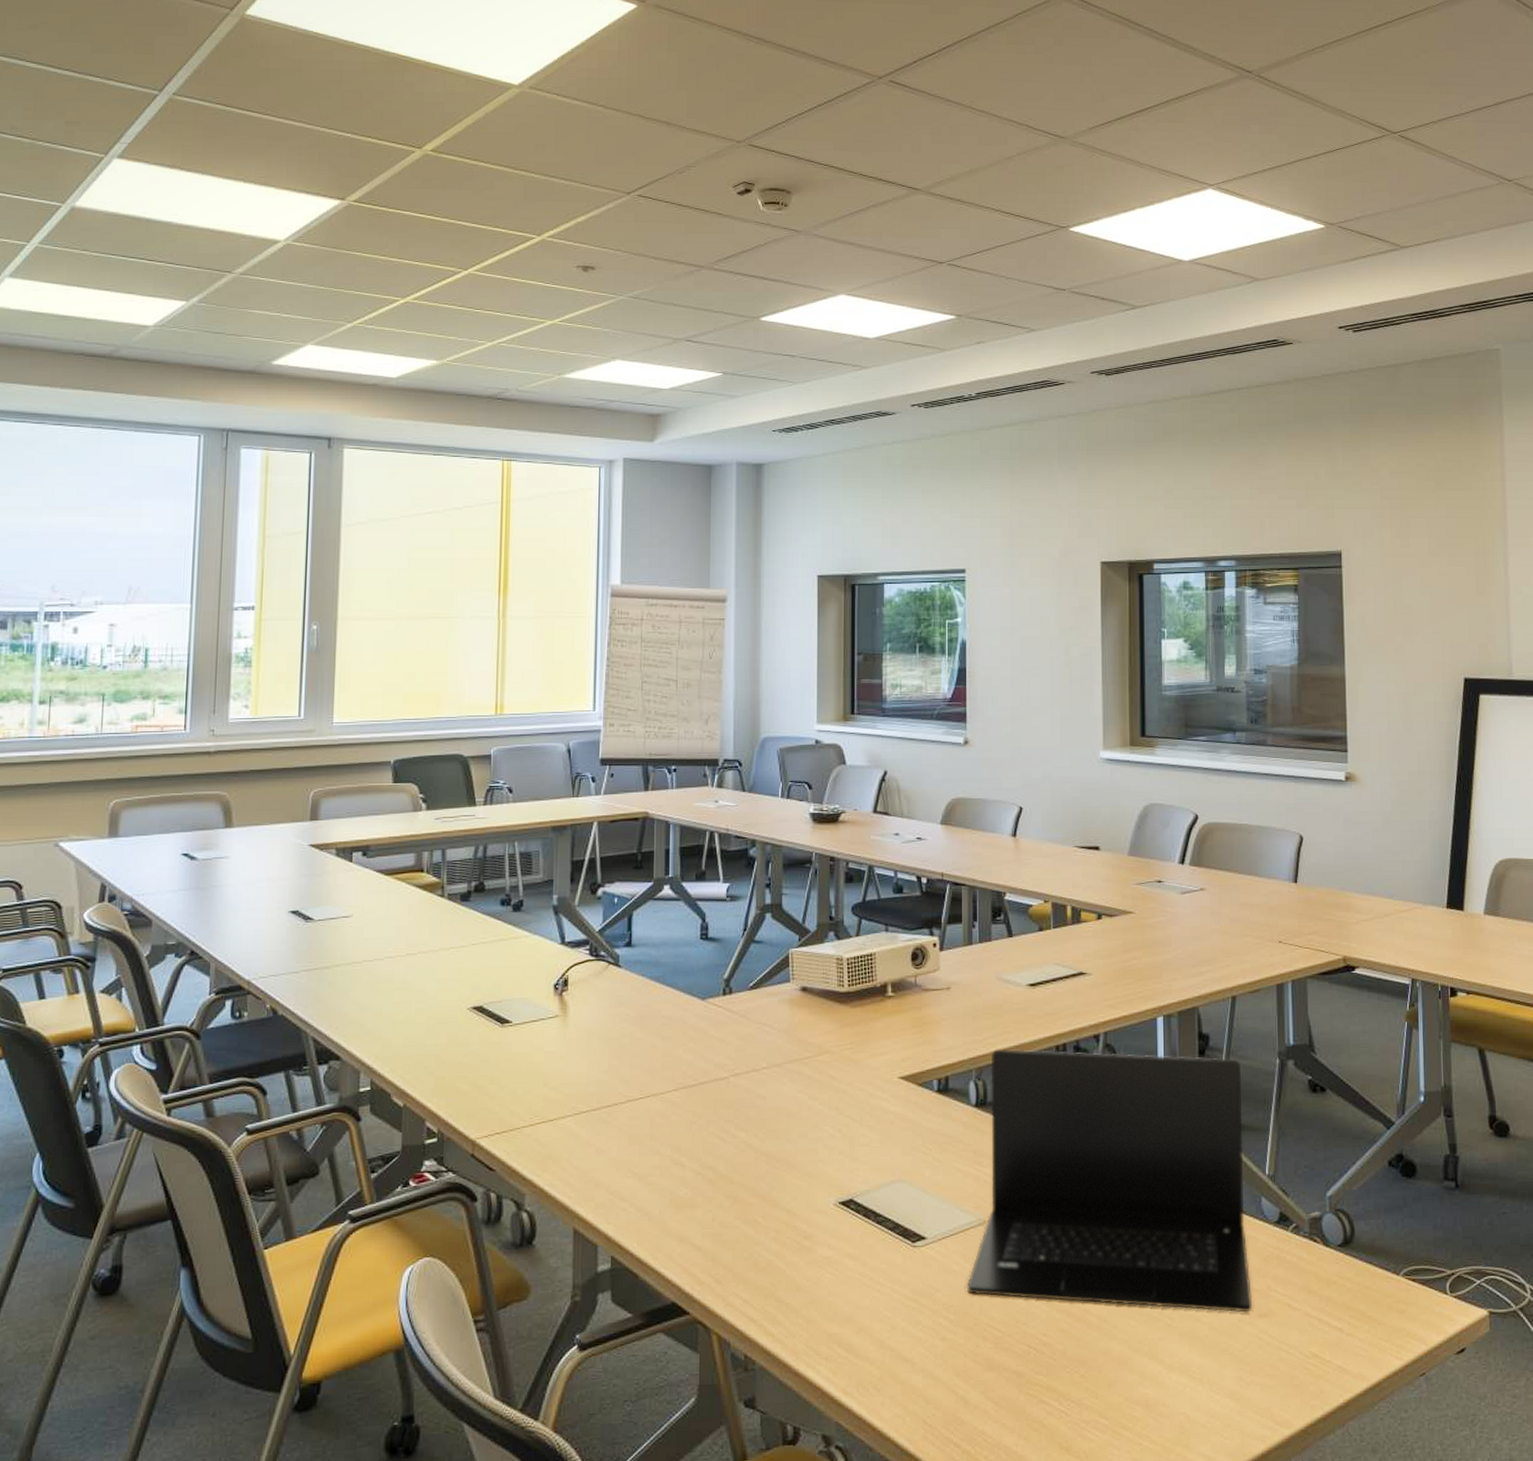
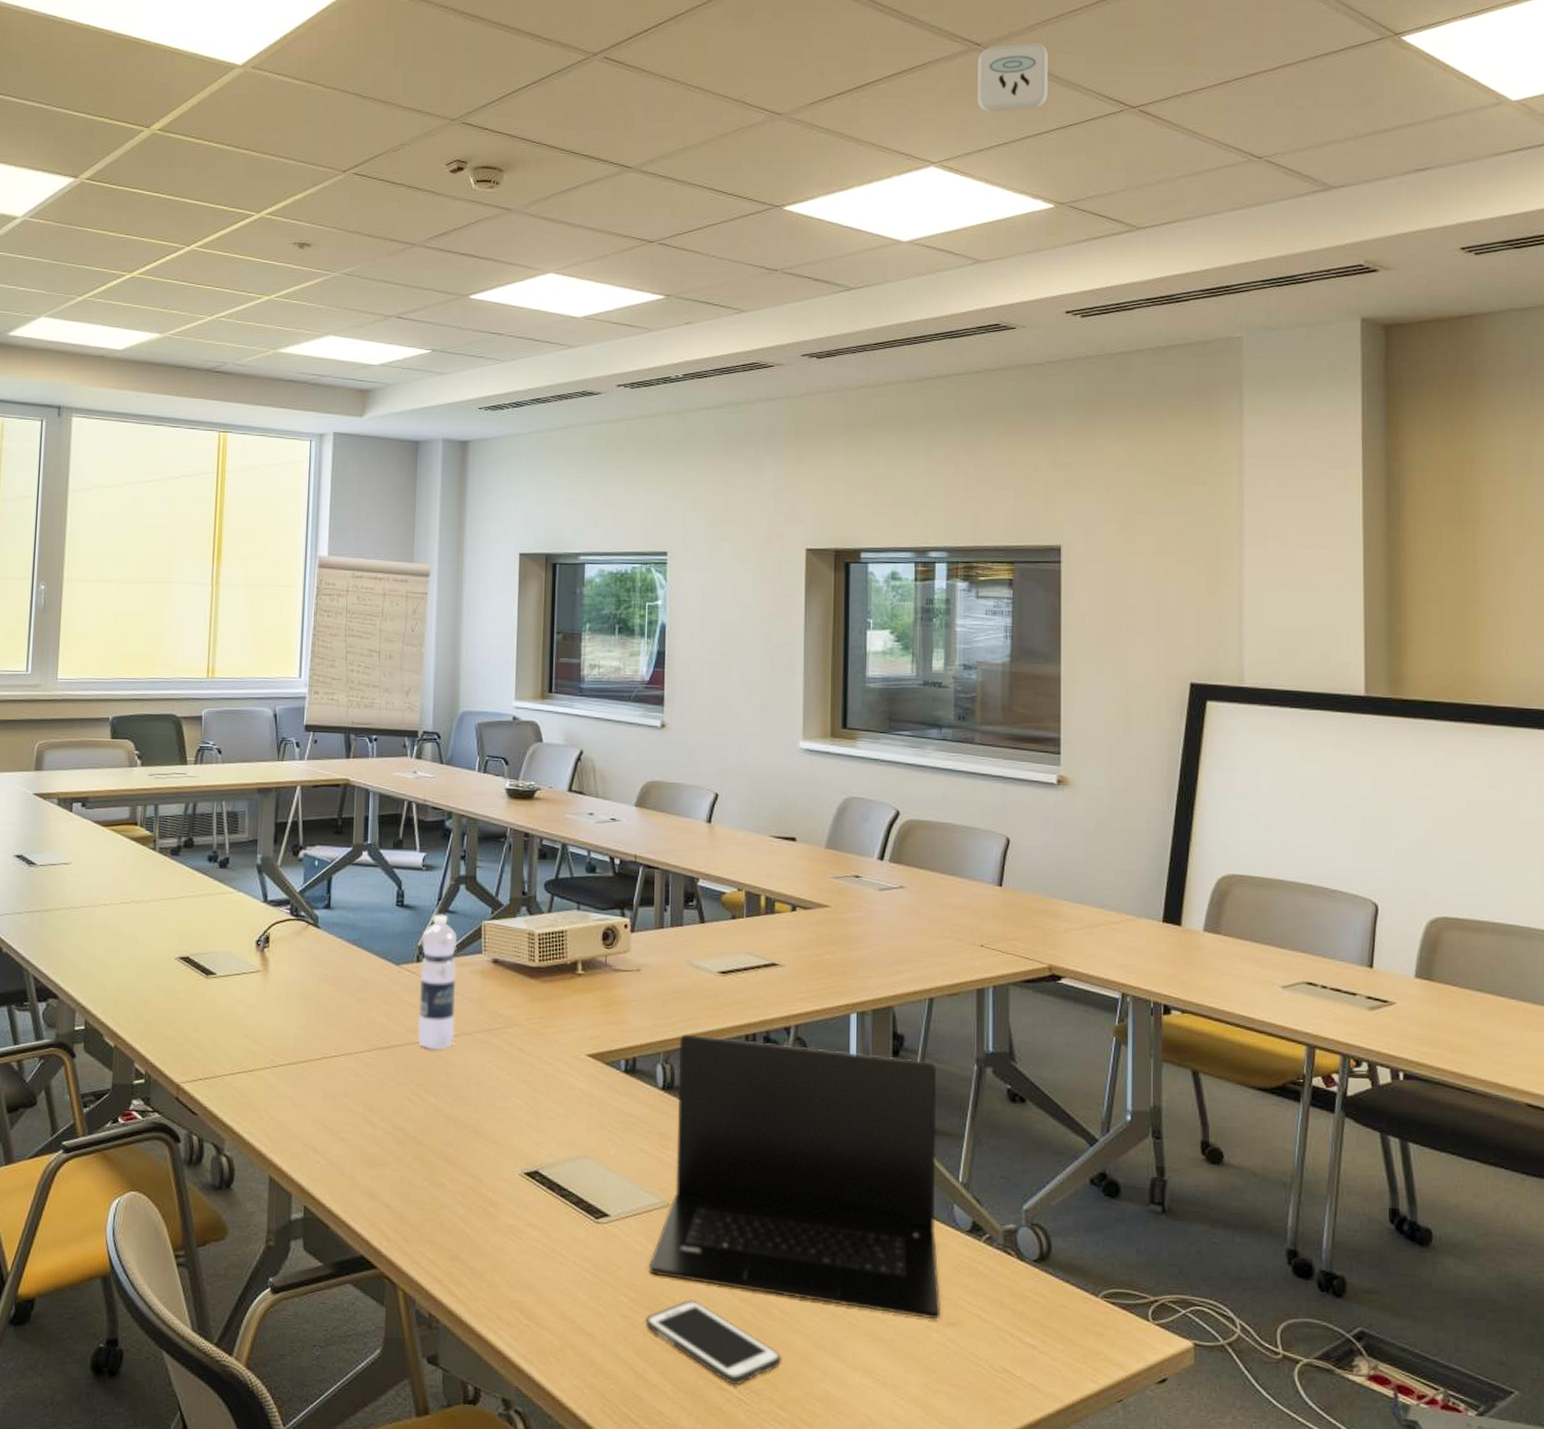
water bottle: none [726,944,765,1084] -> present [418,914,458,1050]
cell phone: none [965,1315,1101,1398] -> present [645,1300,782,1386]
smoke detector: none [1249,71,1315,137] -> present [977,43,1048,112]

